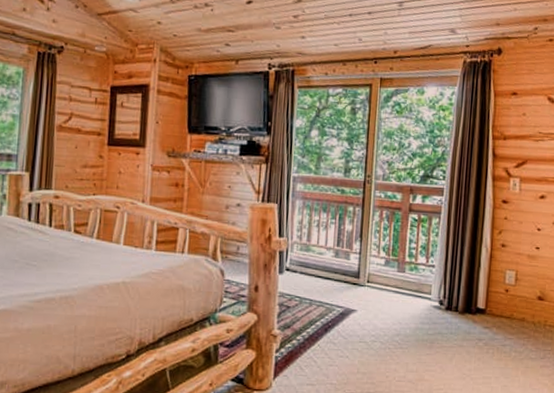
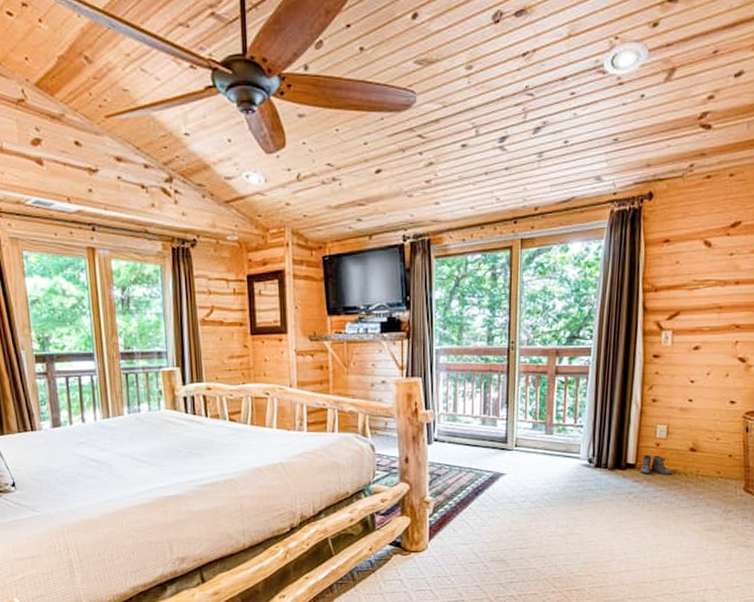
boots: none [489,300,521,324] -> present [640,455,672,476]

